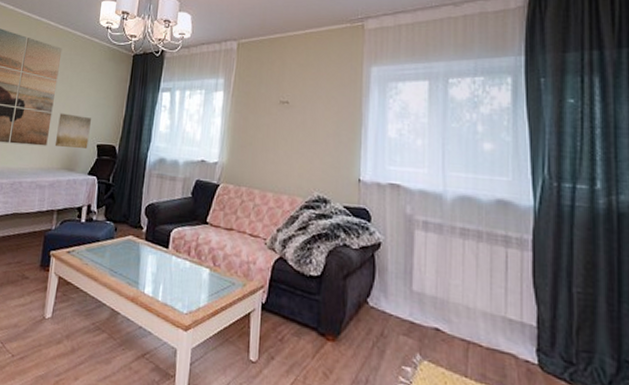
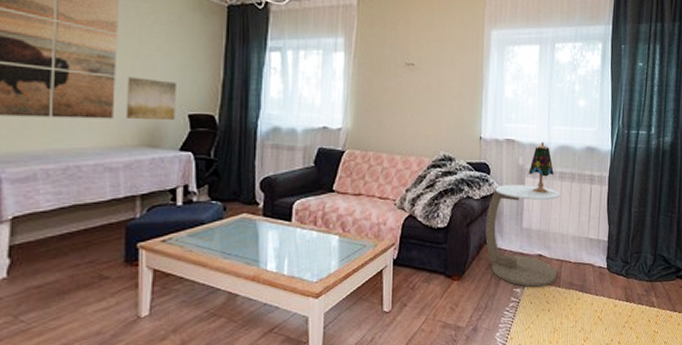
side table: none [366,235,462,372] -> present [485,185,560,287]
table lamp: none [419,190,452,252] -> present [528,142,554,193]

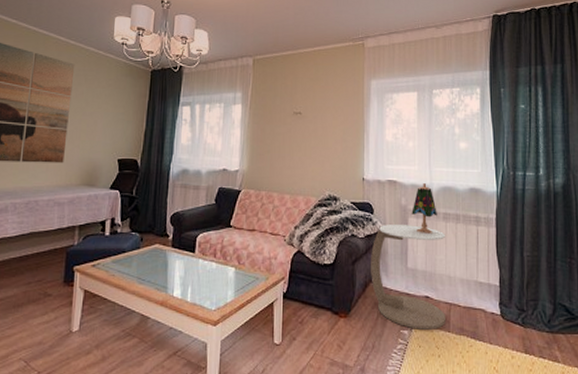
wall art: present [125,77,176,120] -> none [72,129,110,164]

